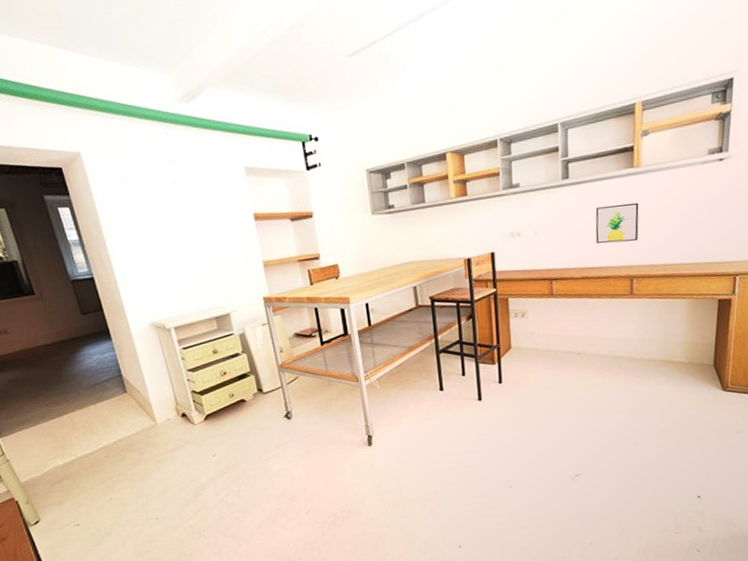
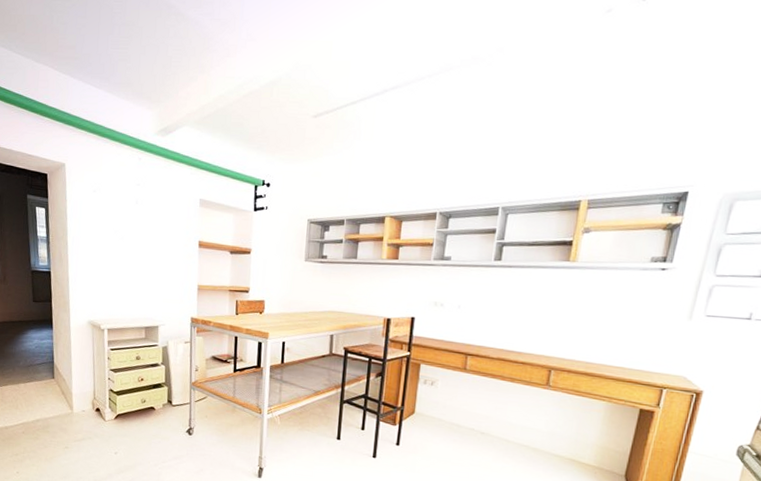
wall art: present [595,202,639,244] -> none [519,293,569,333]

